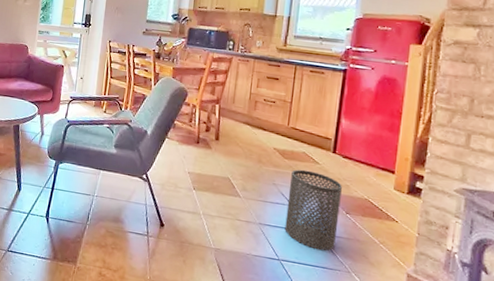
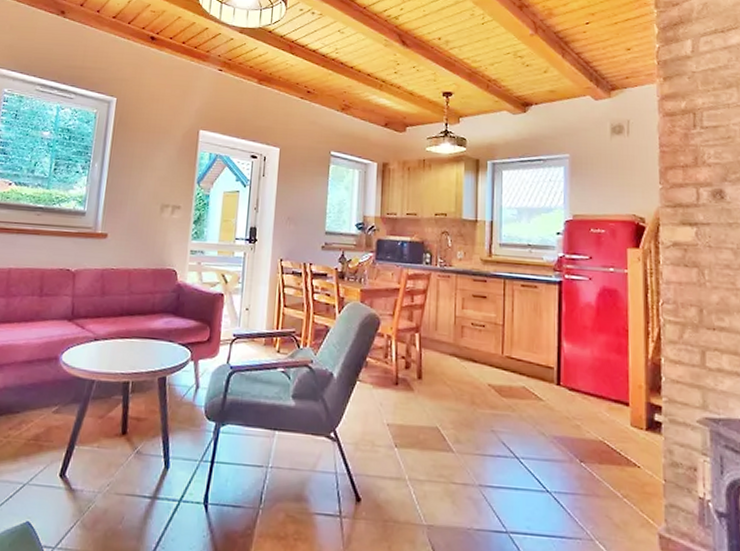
trash can: present [284,169,342,251] -> none [510,409,573,514]

